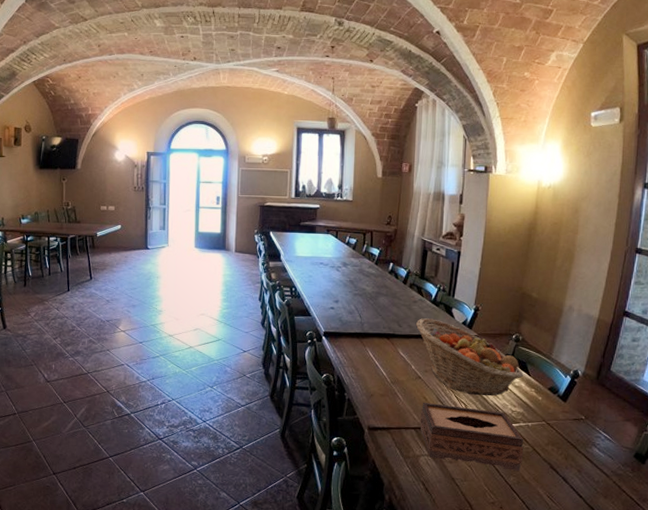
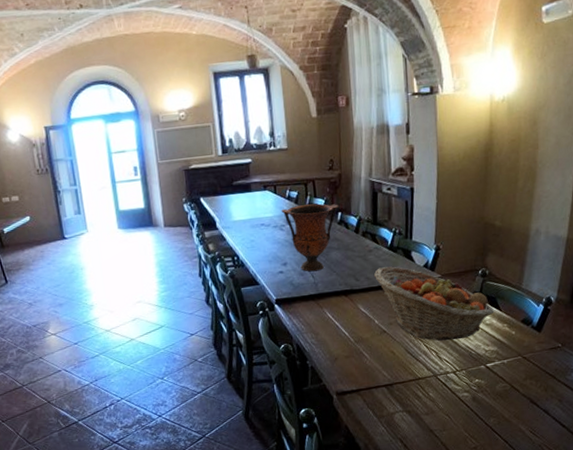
vase: none [339,251,391,312] -> present [281,203,339,272]
tissue box: present [420,403,524,471] -> none [390,353,502,414]

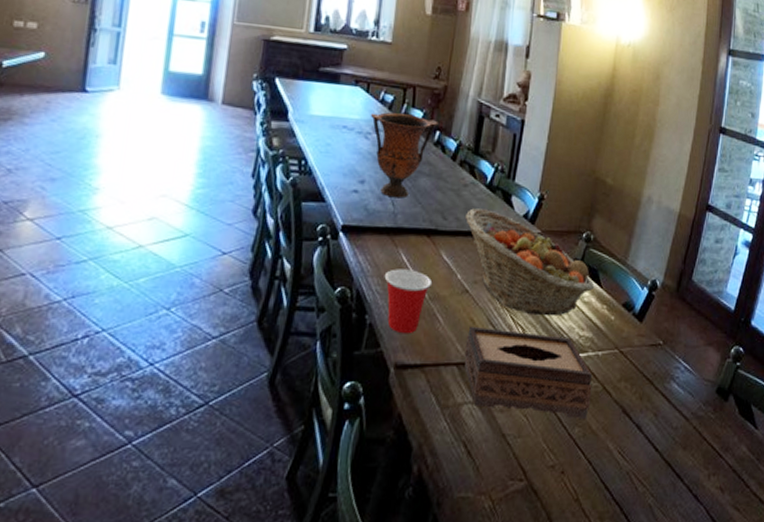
cup: none [316,323,356,371] -> present [384,269,433,334]
tissue box: none [390,353,502,414] -> present [464,327,592,419]

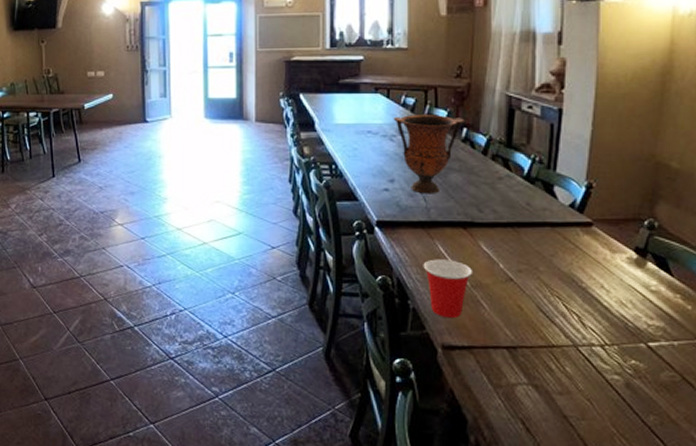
fruit basket: present [464,208,595,316] -> none [502,200,663,305]
tissue box: present [464,327,592,419] -> none [514,313,668,408]

